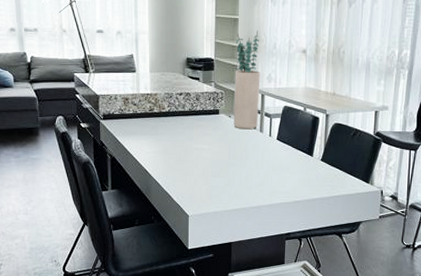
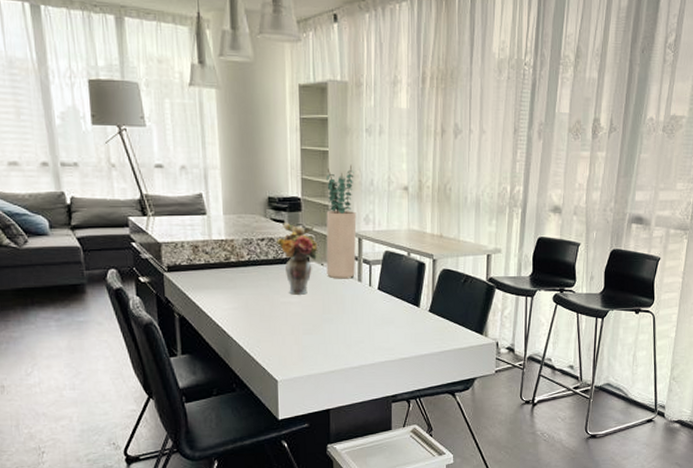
flower arrangement: none [191,79,227,142] -> present [275,221,318,295]

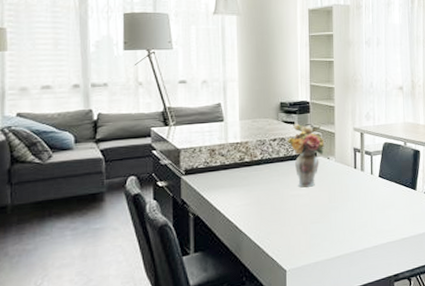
vase: present [326,164,357,279] -> none [332,71,359,170]

